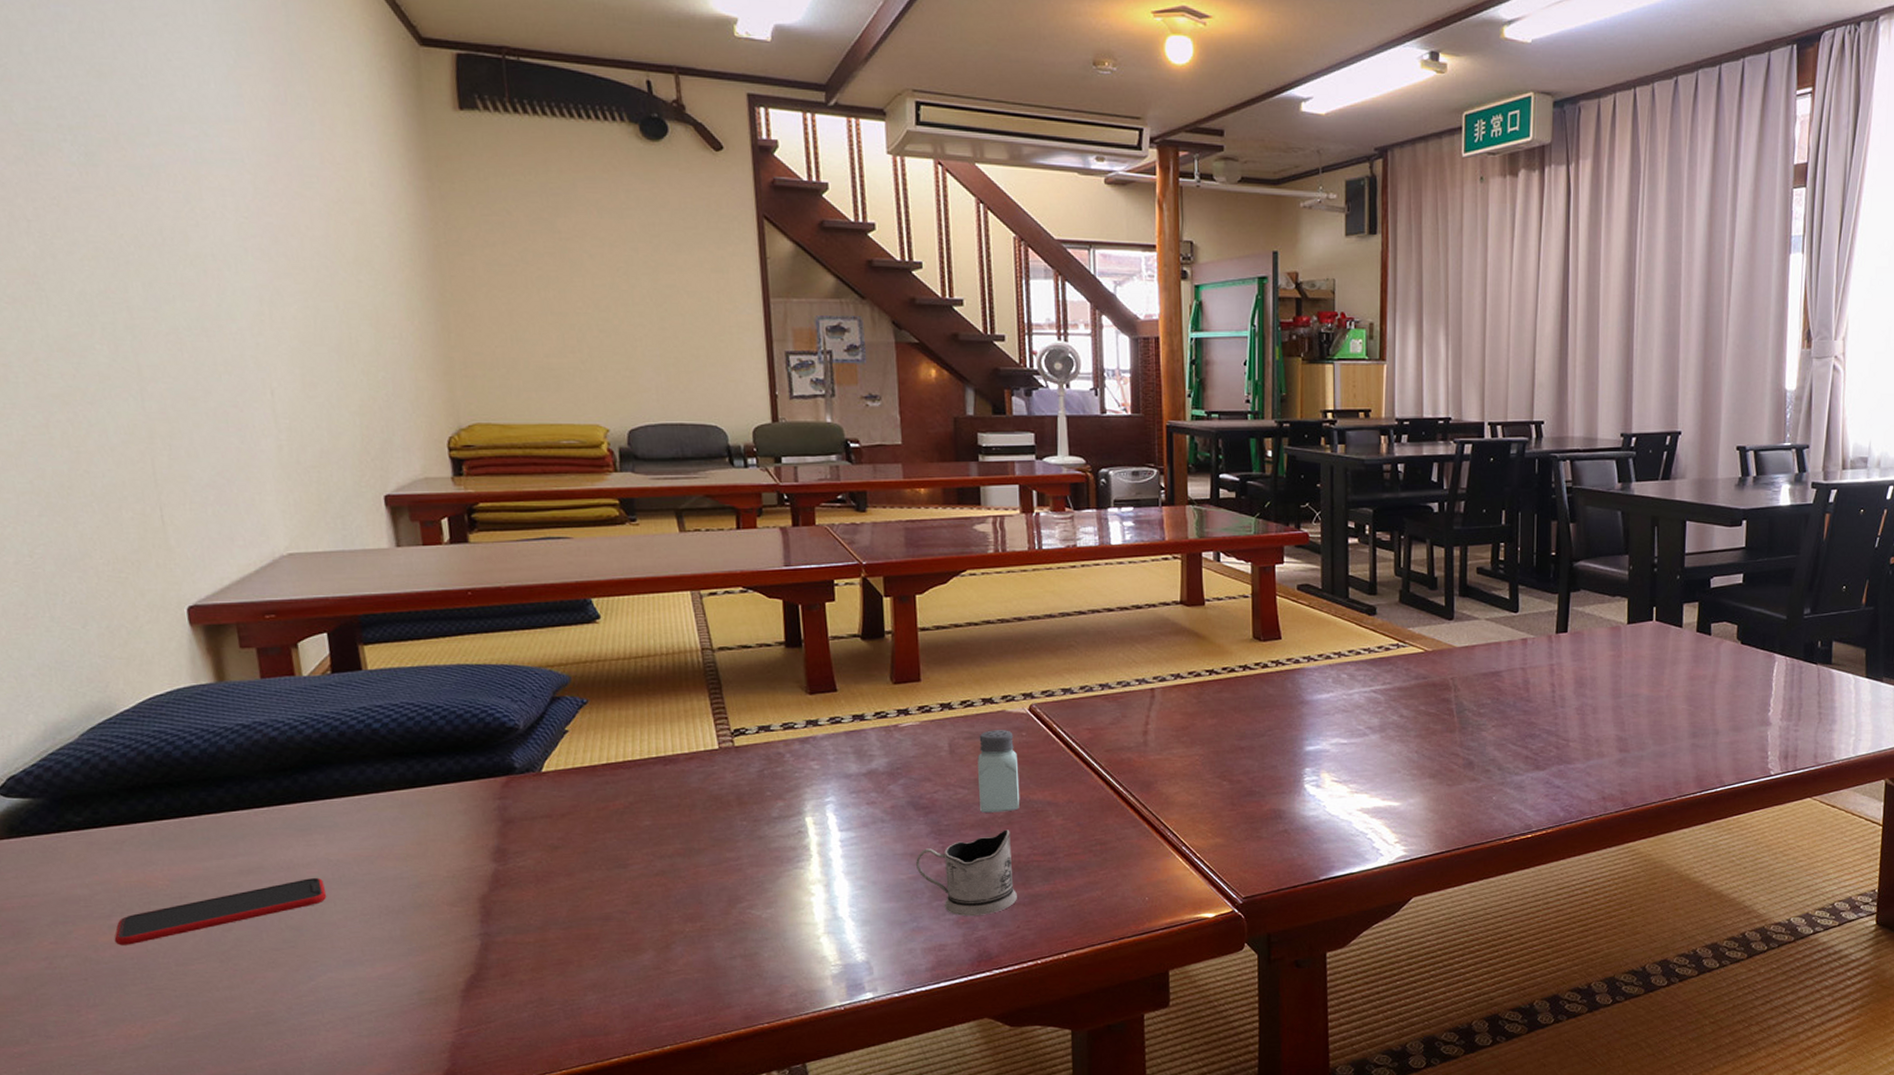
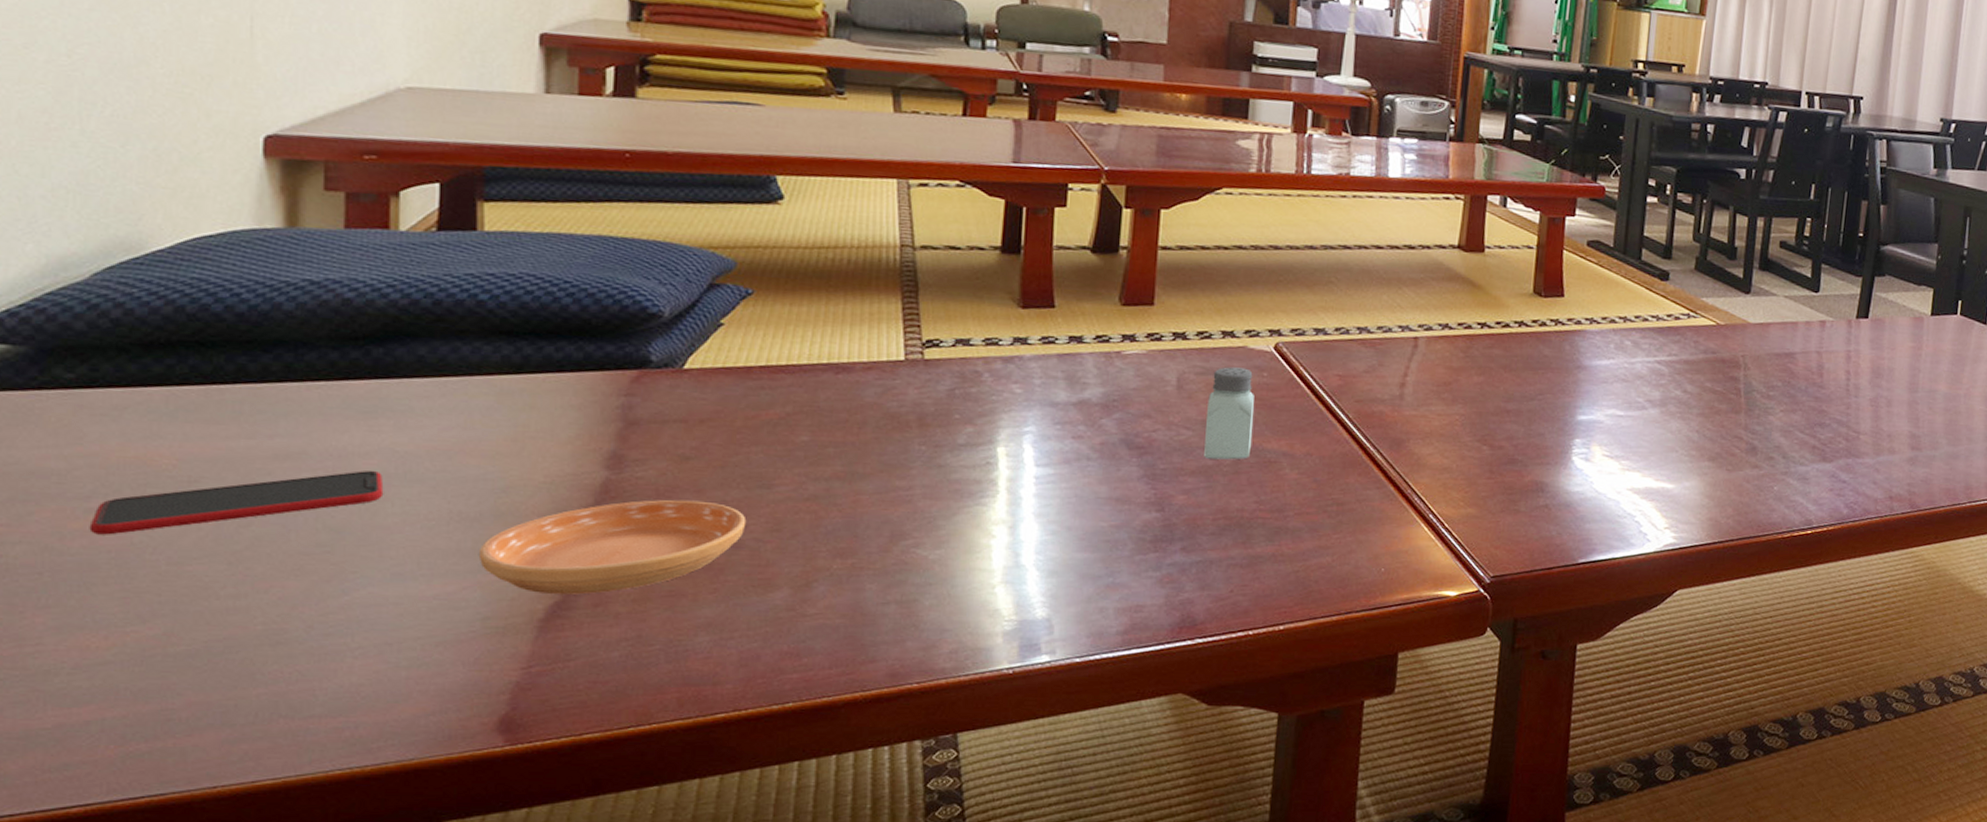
saucer: none [406,882,611,969] -> present [478,499,747,595]
tea glass holder: present [916,829,1017,917] -> none [1121,479,1236,576]

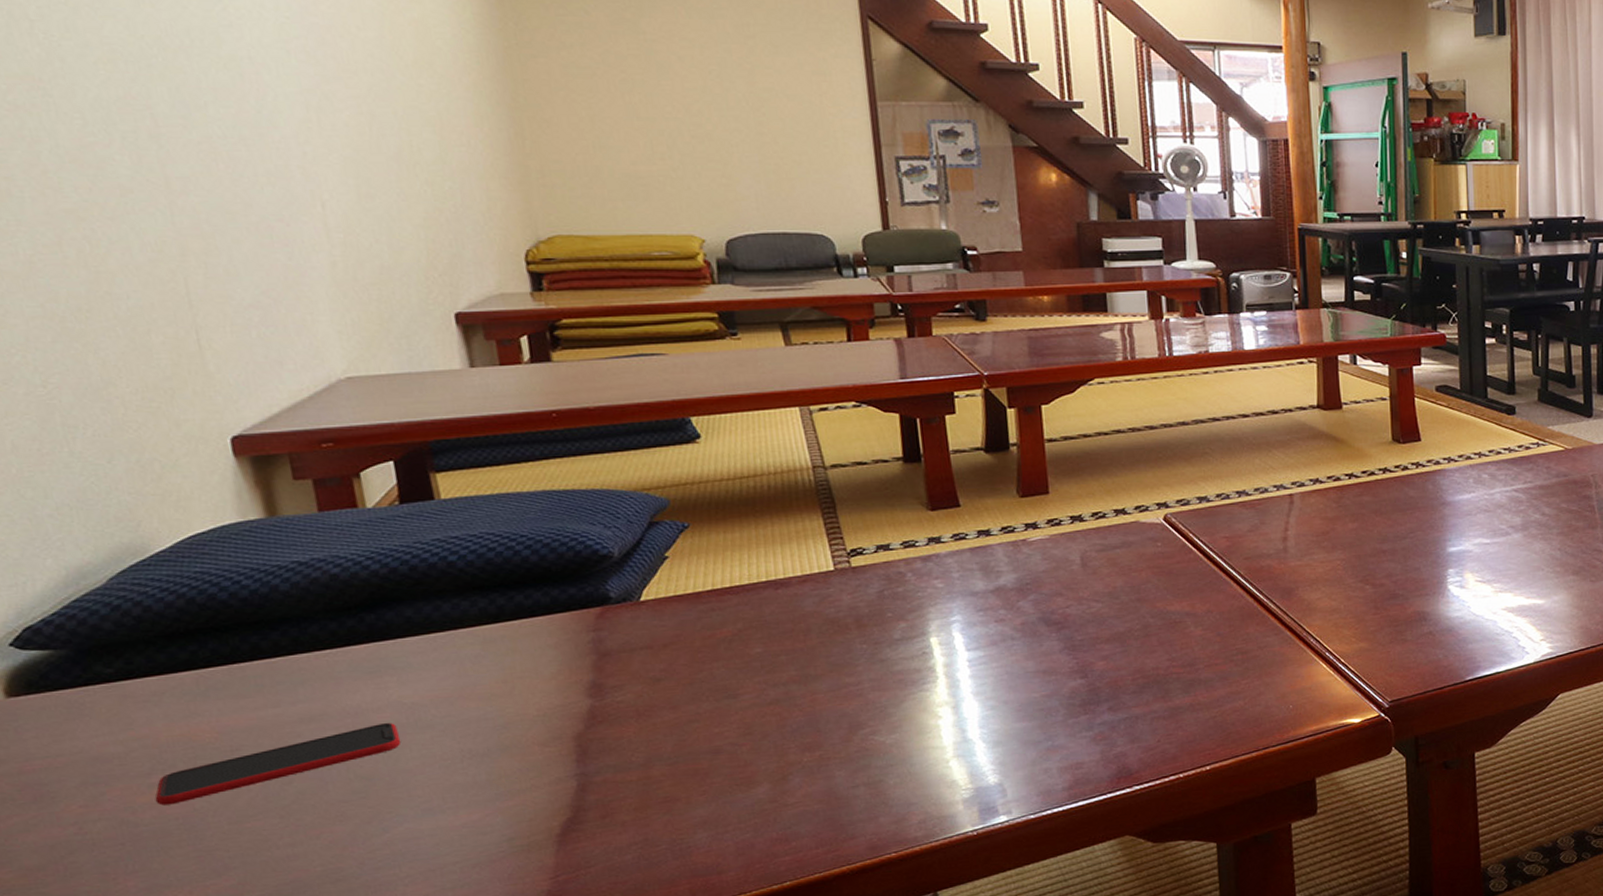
saucer: present [478,499,747,595] -> none [493,715,721,812]
saltshaker: present [1204,367,1254,460] -> none [1111,541,1157,626]

